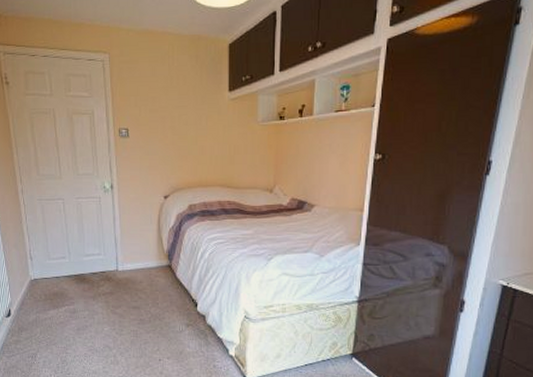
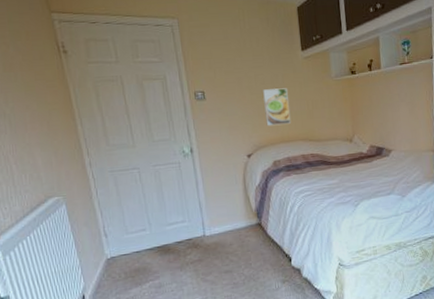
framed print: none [185,130,210,169] -> present [263,88,290,127]

